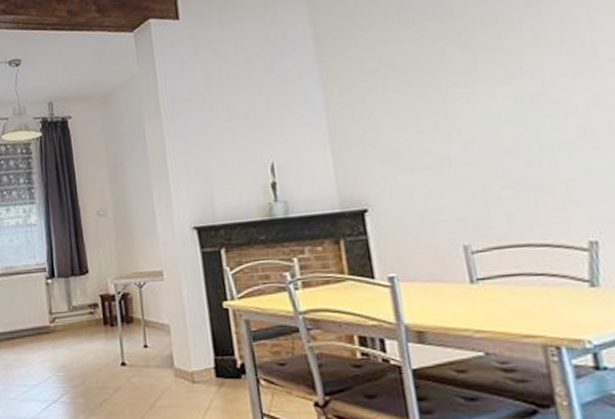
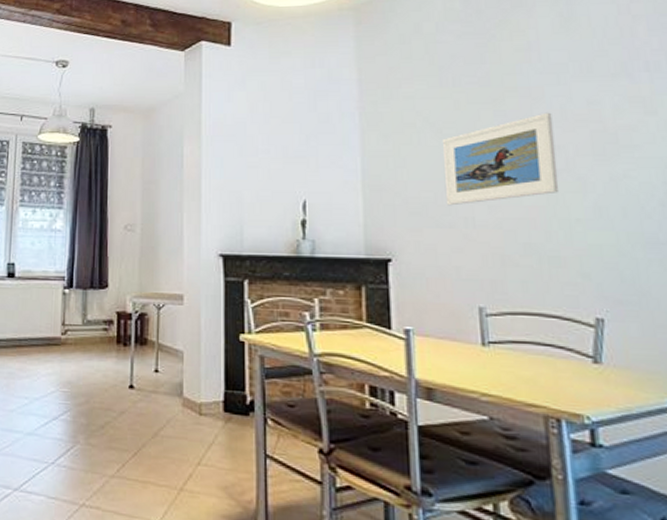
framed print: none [407,37,538,148] -> present [442,112,560,206]

